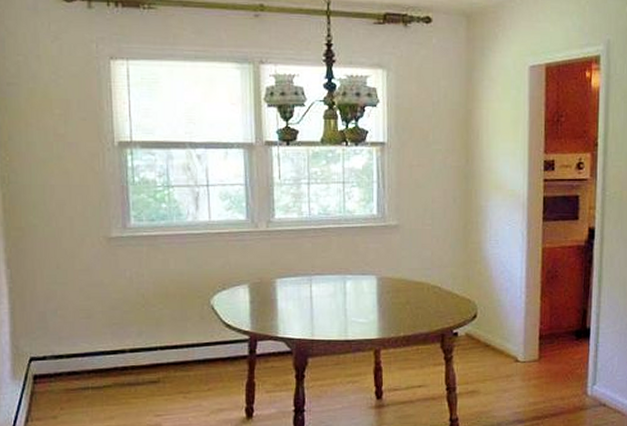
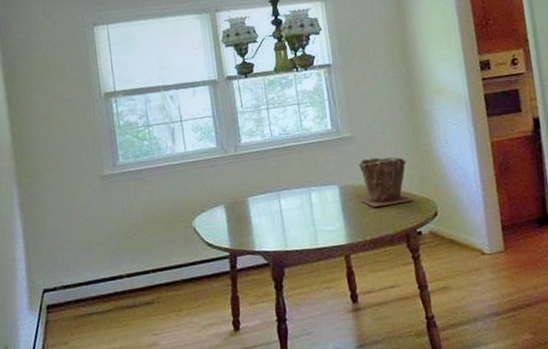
plant pot: none [399,250,454,303] -> present [359,156,413,207]

